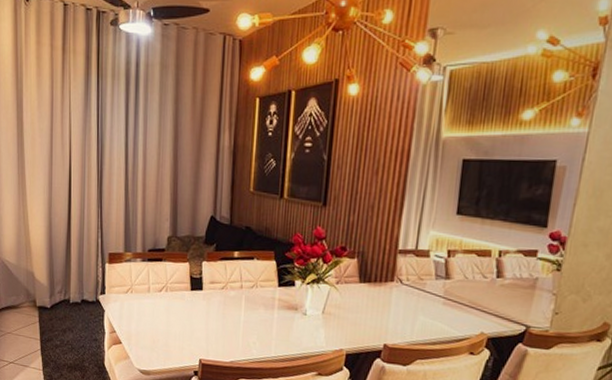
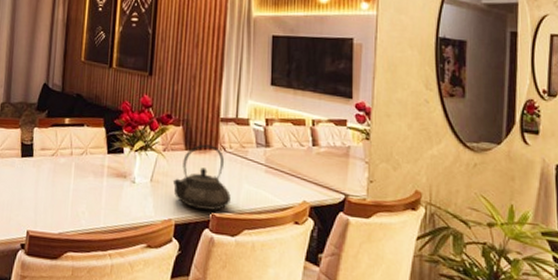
teapot: none [345,276,405,342] -> present [172,144,231,211]

